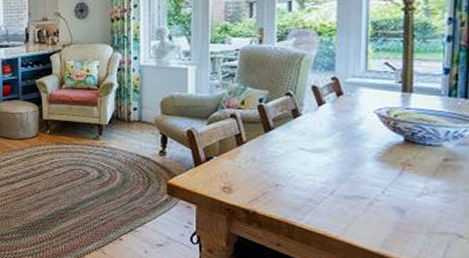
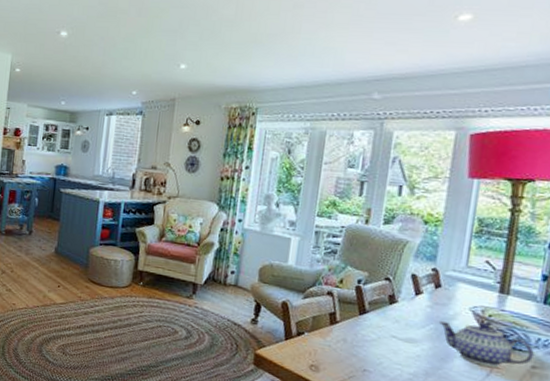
teapot: none [344,124,444,165] -> present [438,321,534,368]

